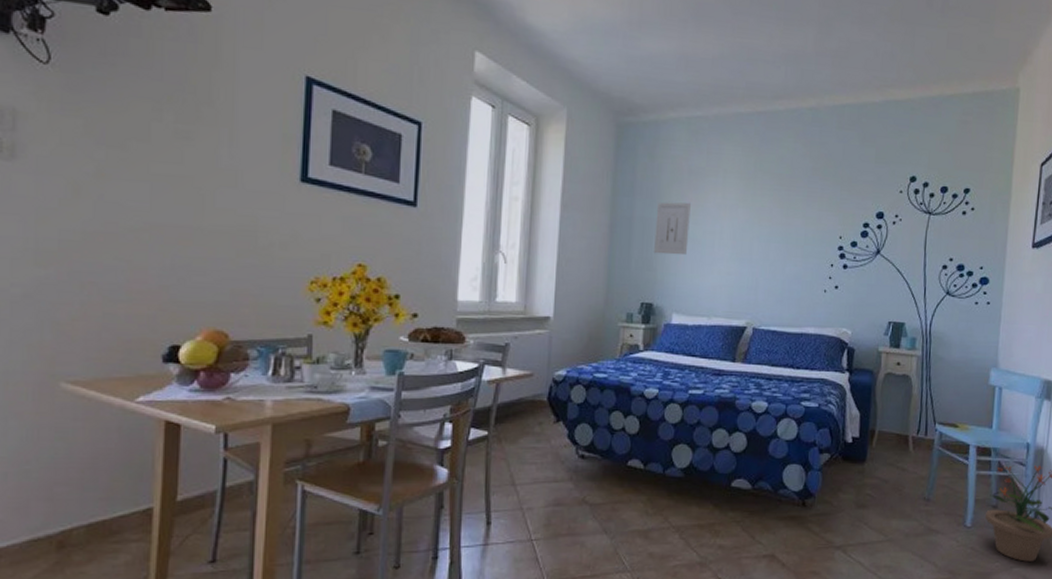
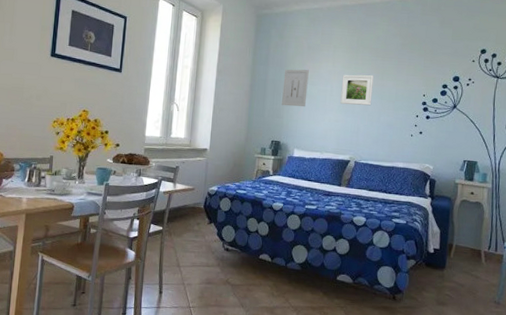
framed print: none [733,209,776,252] -> present [340,74,374,106]

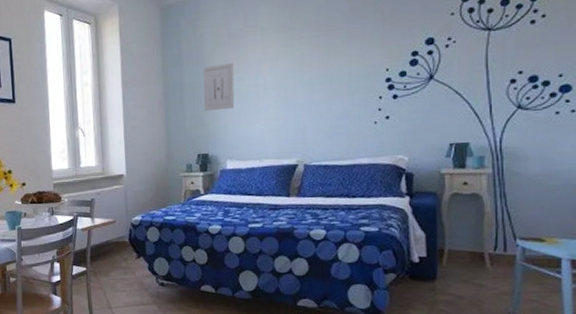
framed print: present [340,74,374,106] -> none [276,56,318,97]

